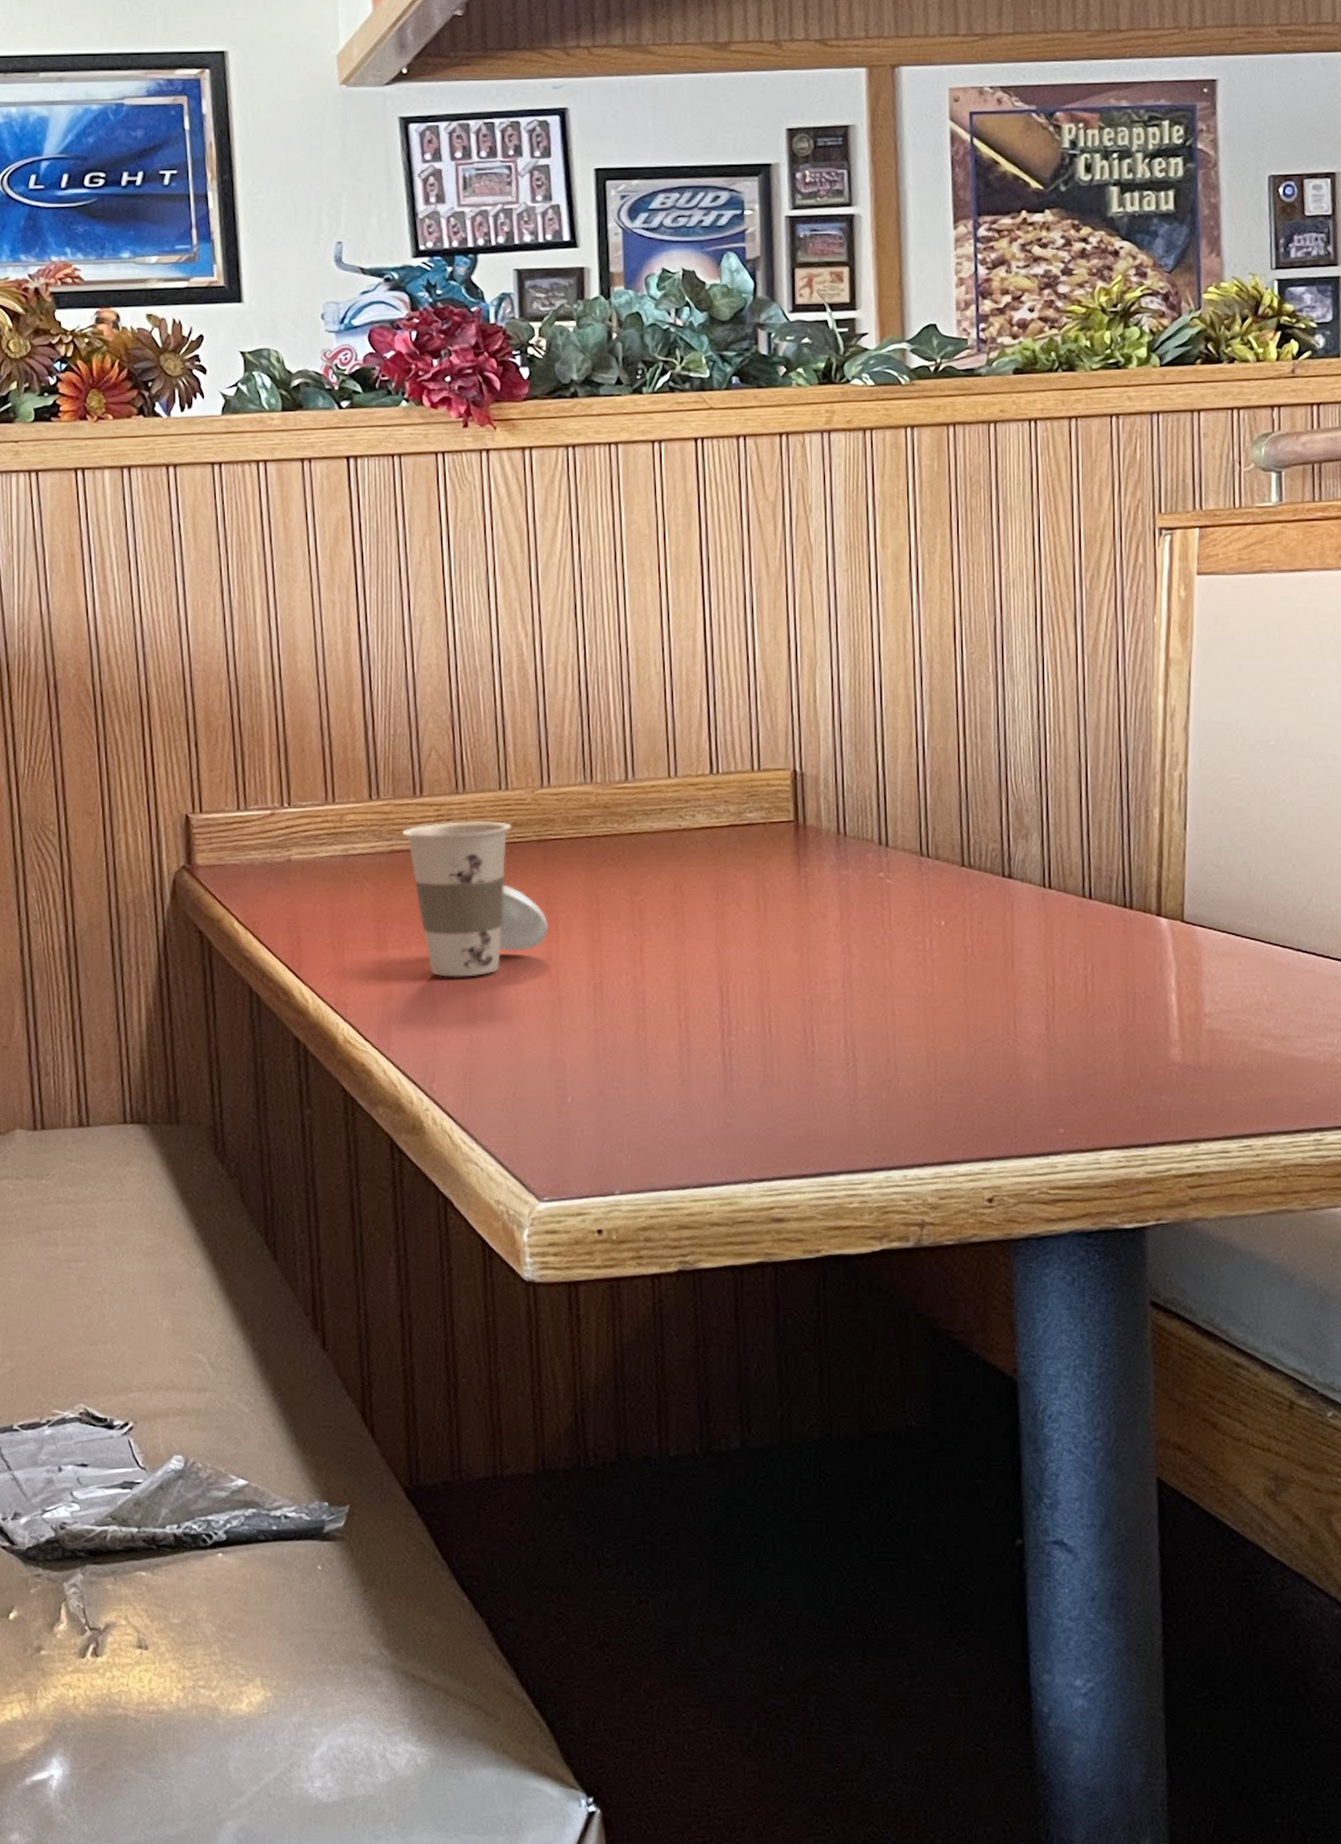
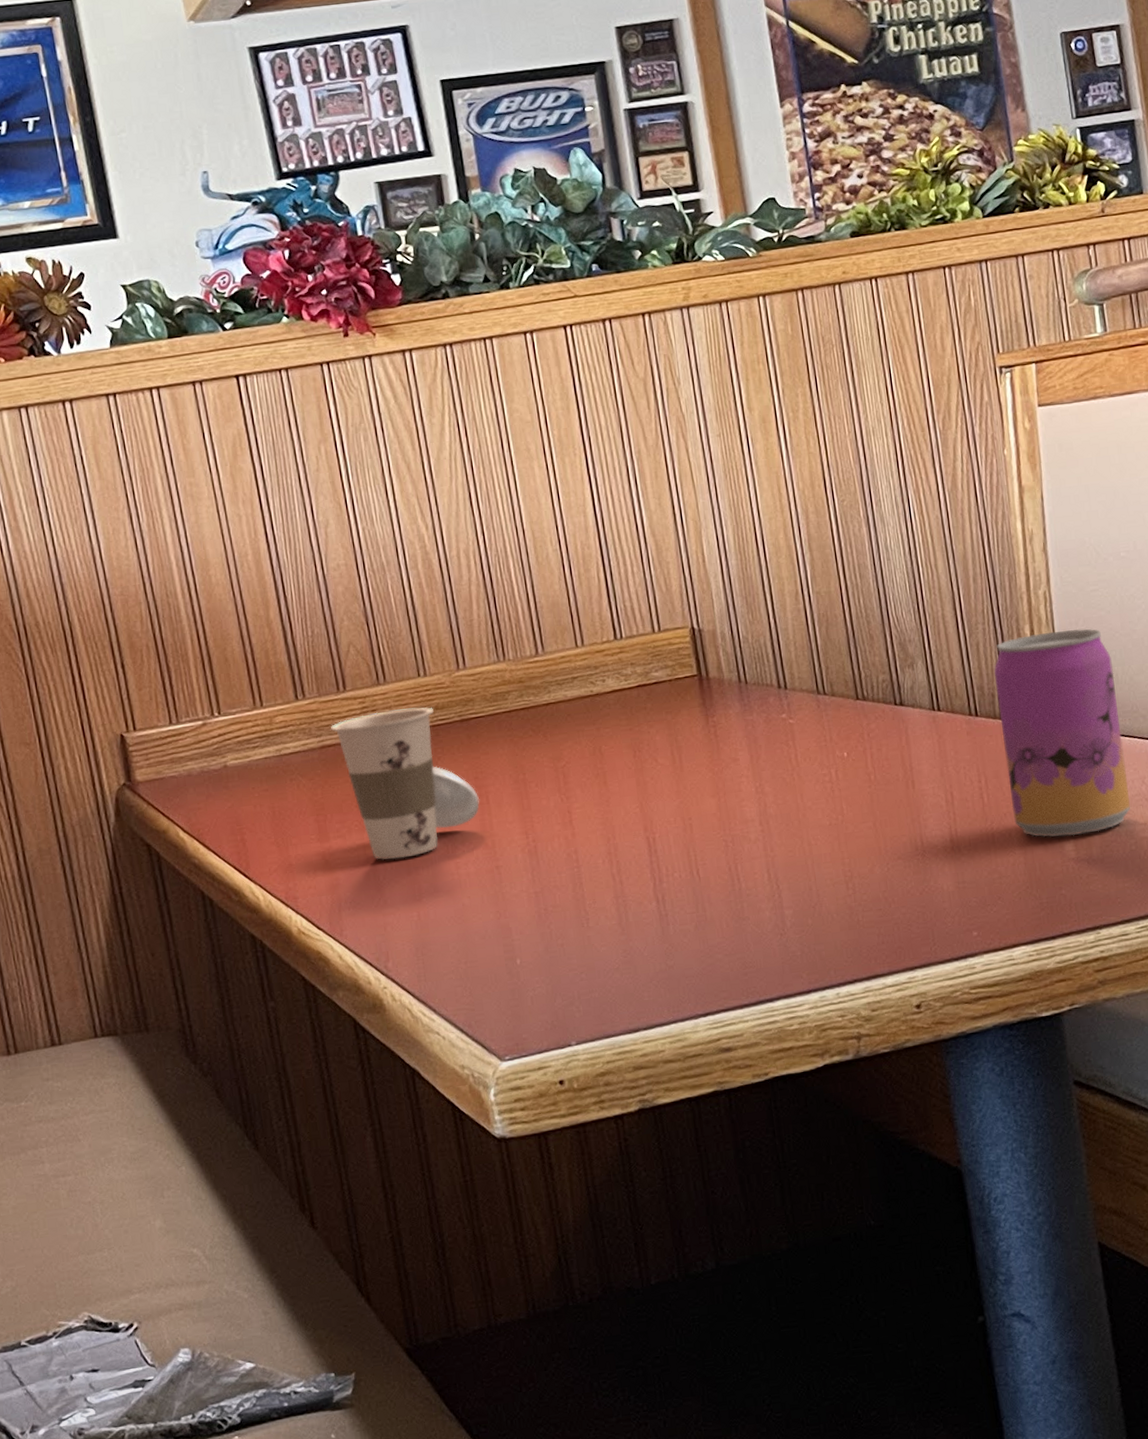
beer can: none [1114,817,1248,1039] -> present [994,628,1130,838]

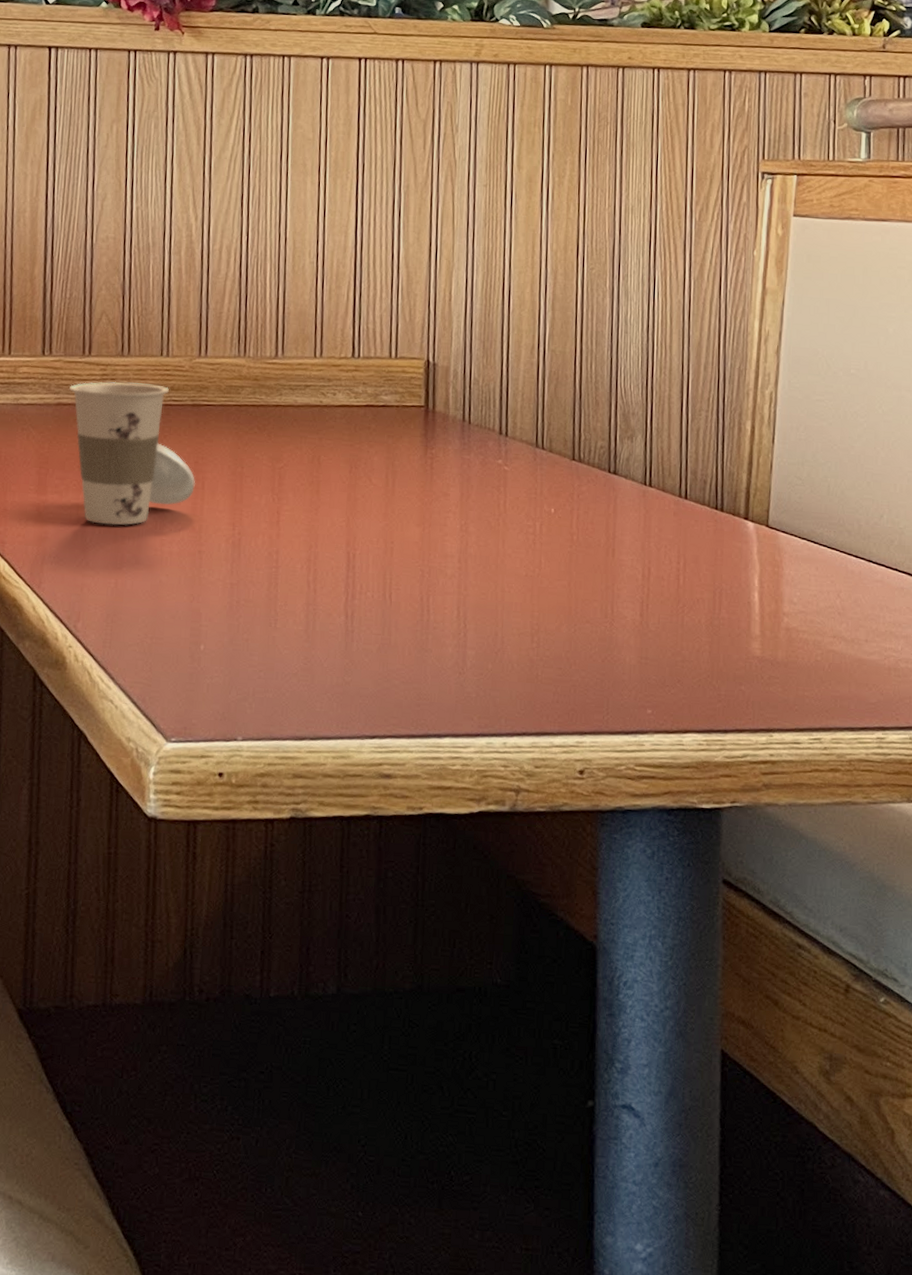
beer can: present [994,628,1130,838] -> none [705,431,827,636]

